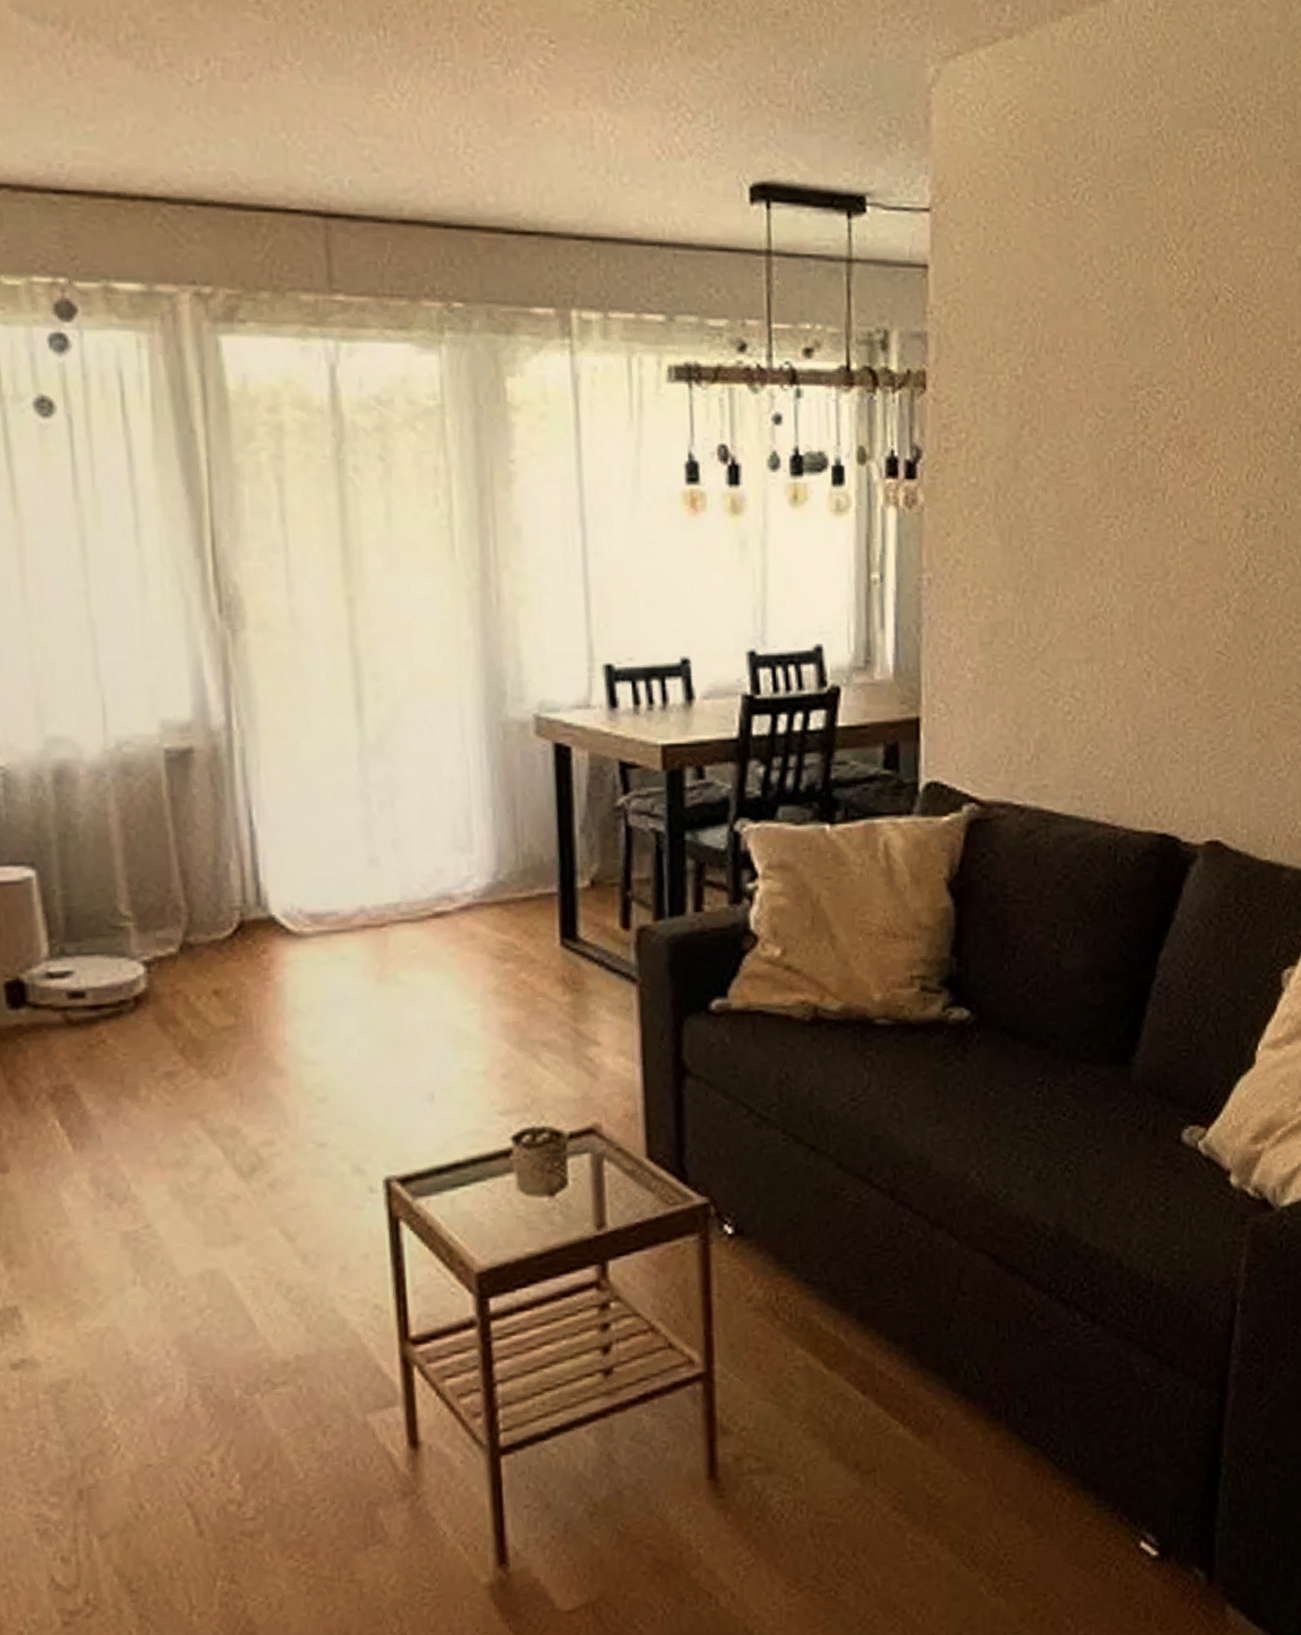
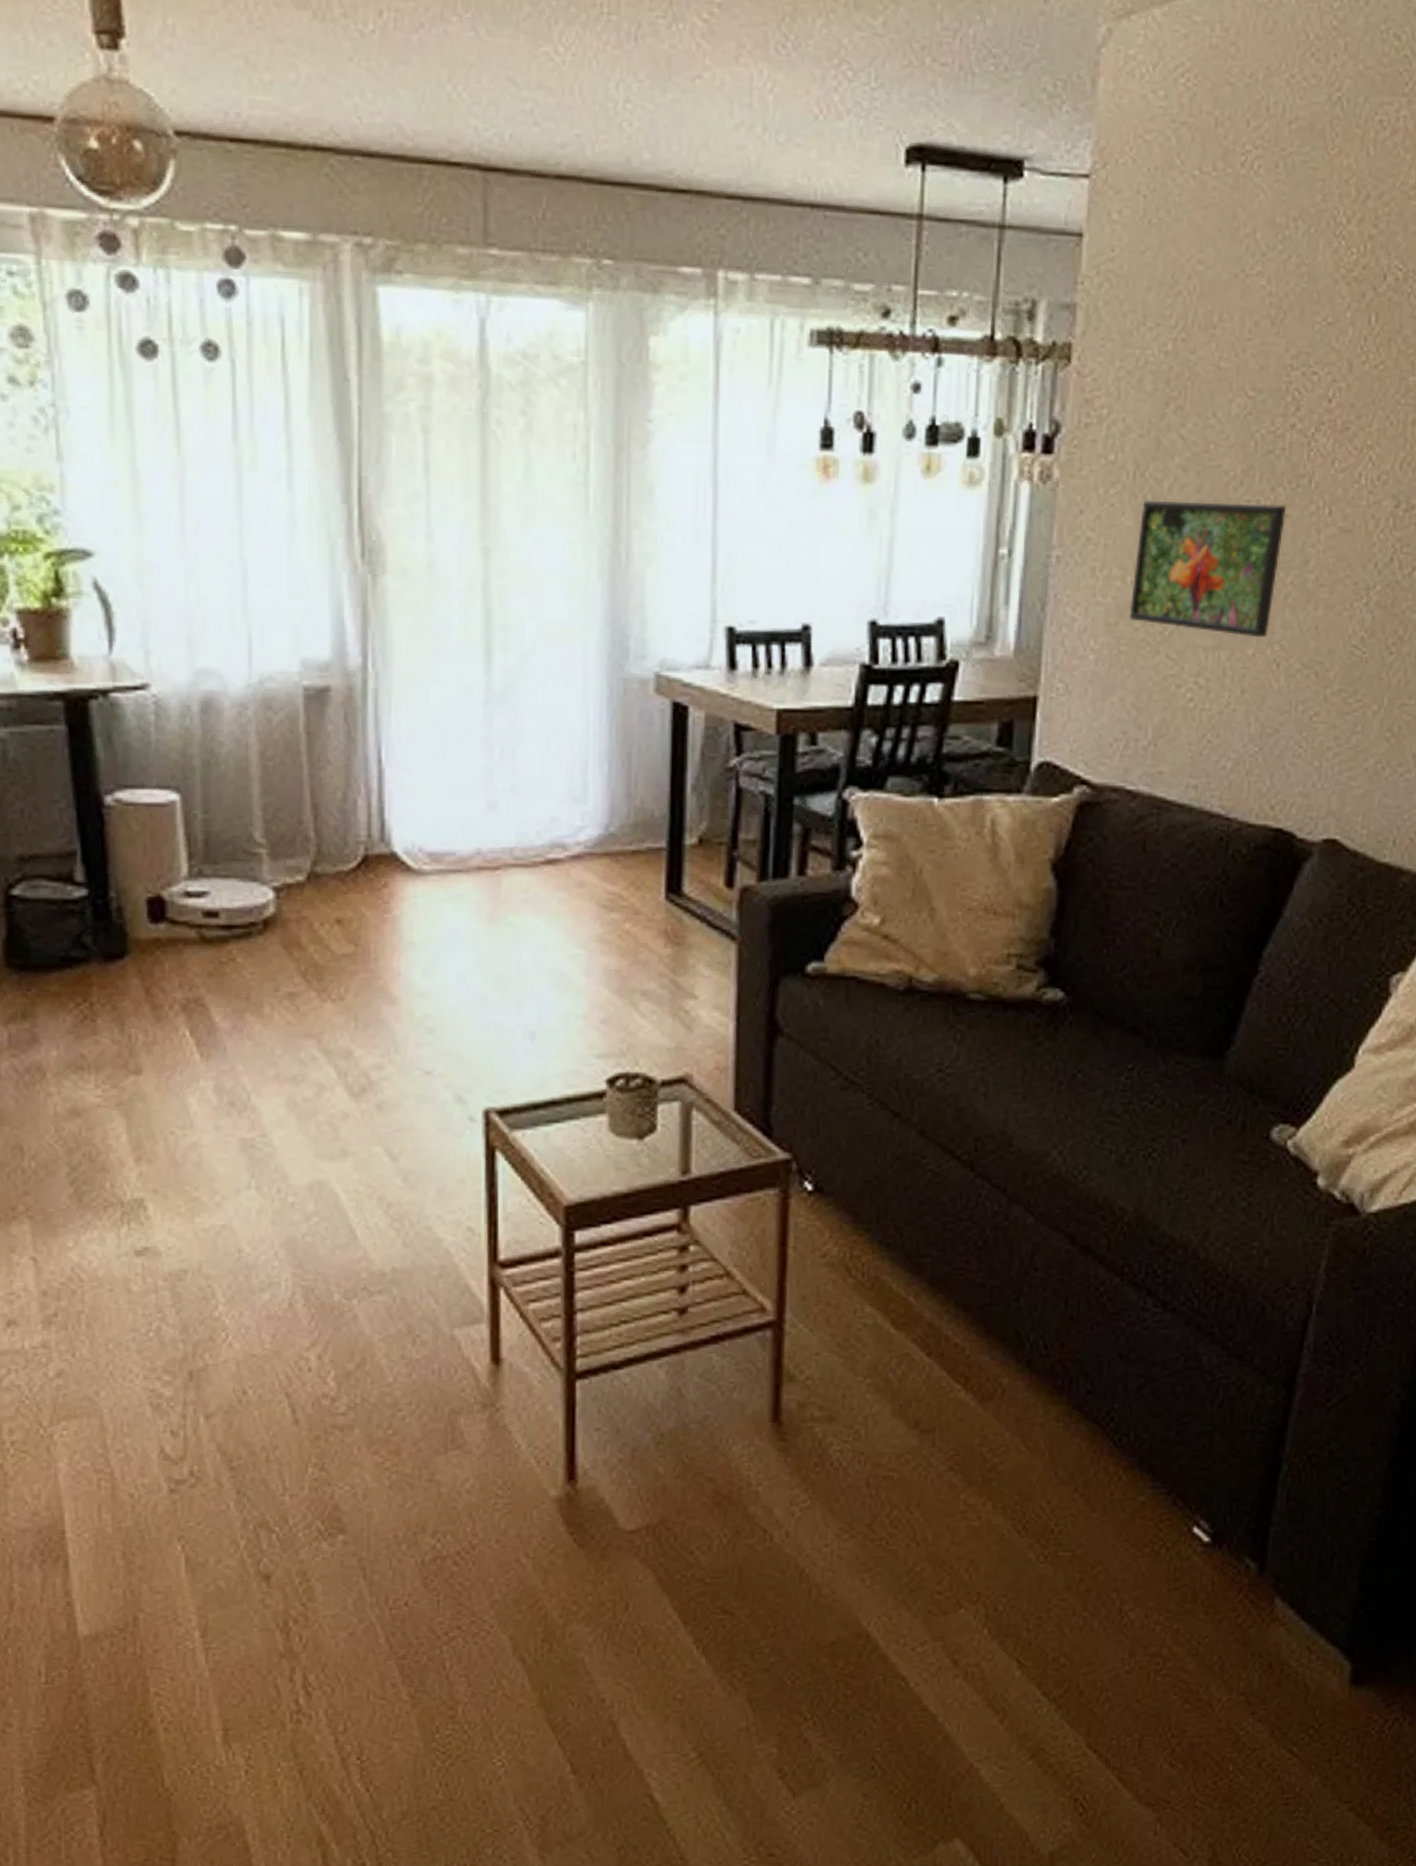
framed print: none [1002,519,1144,649] -> present [1129,499,1286,638]

